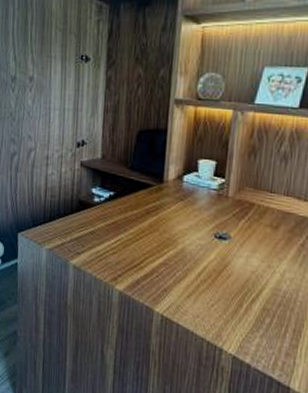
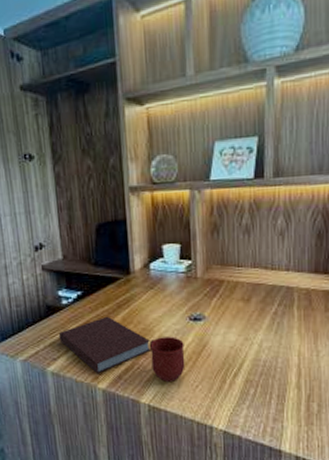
notebook: none [85,220,173,275] -> present [58,316,151,374]
mug: none [170,249,206,296] -> present [149,337,186,382]

